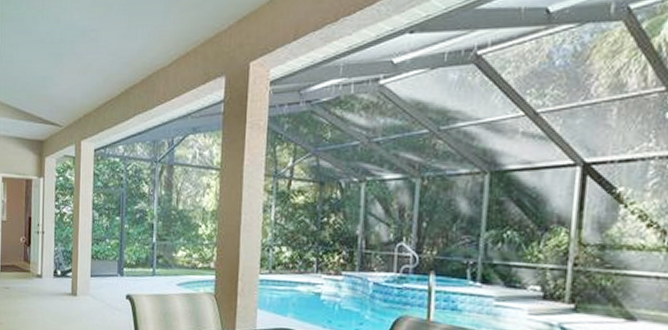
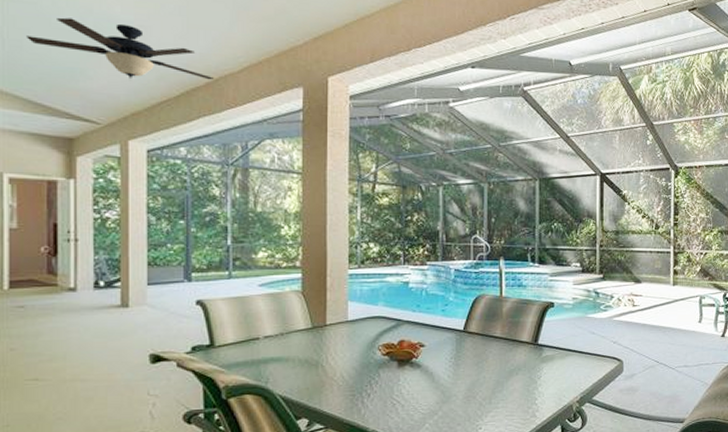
ceiling fan: none [16,29,148,83] -> present [27,17,214,80]

